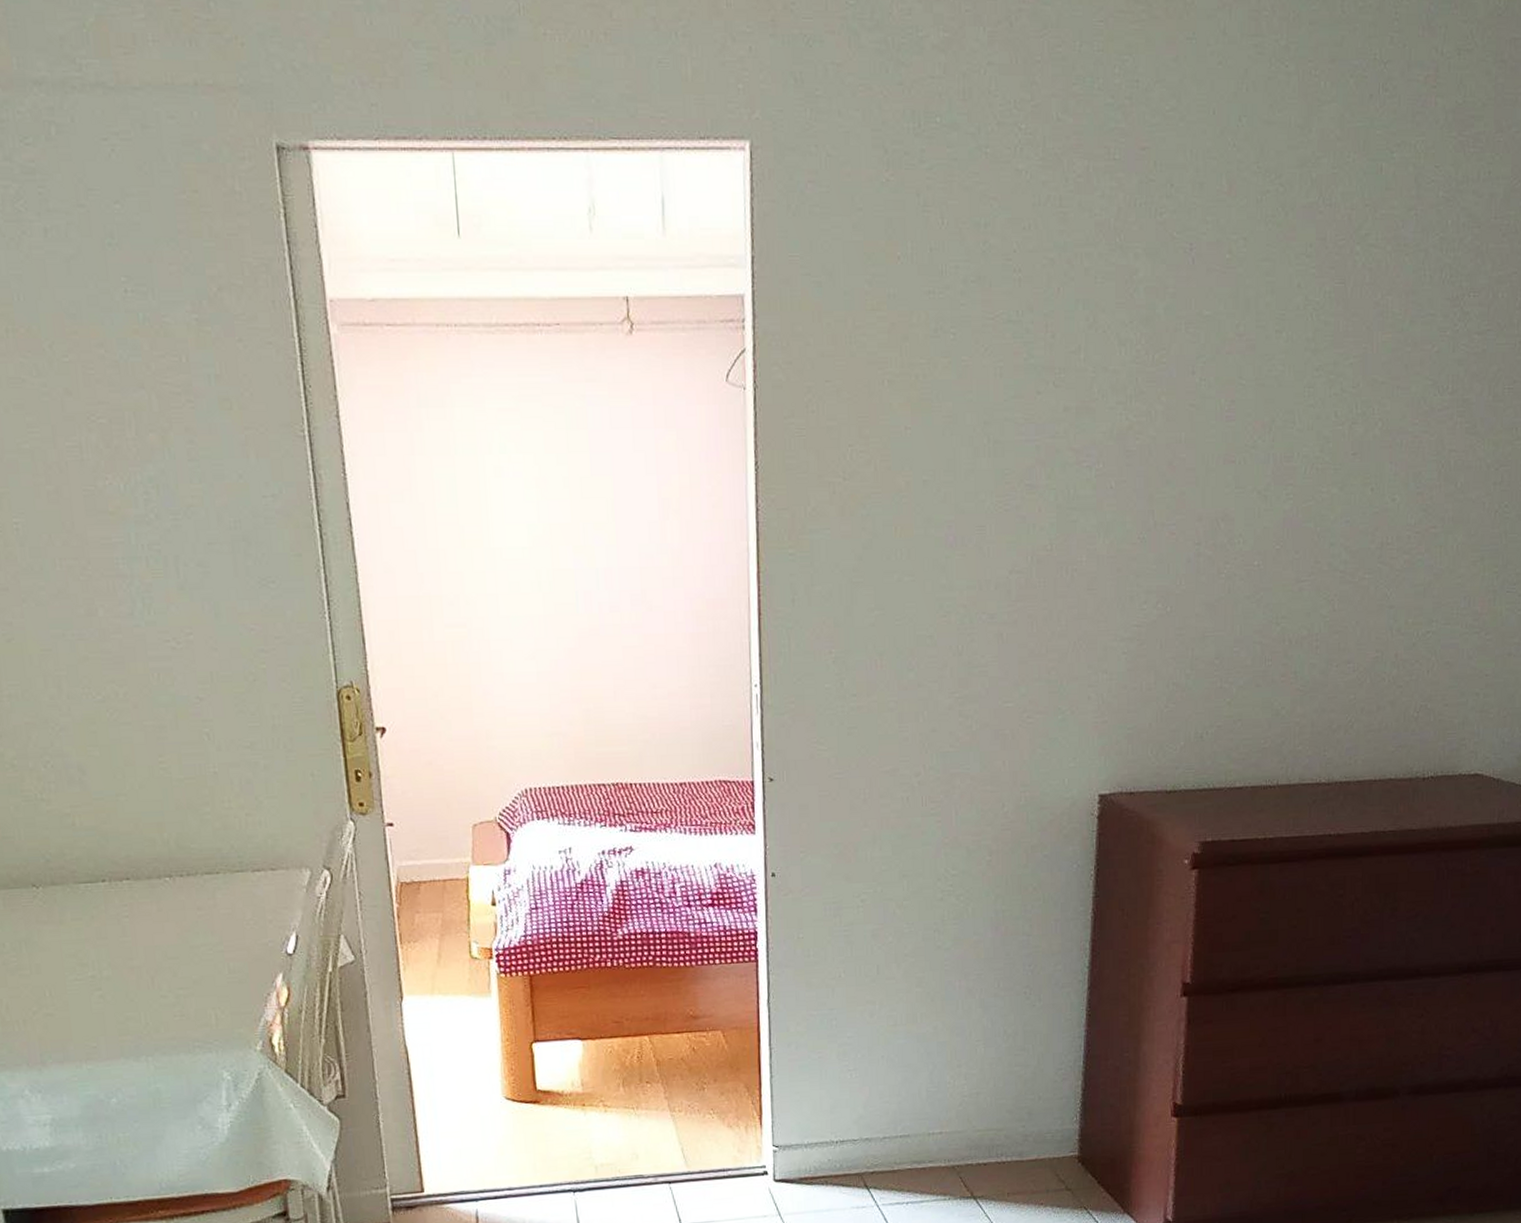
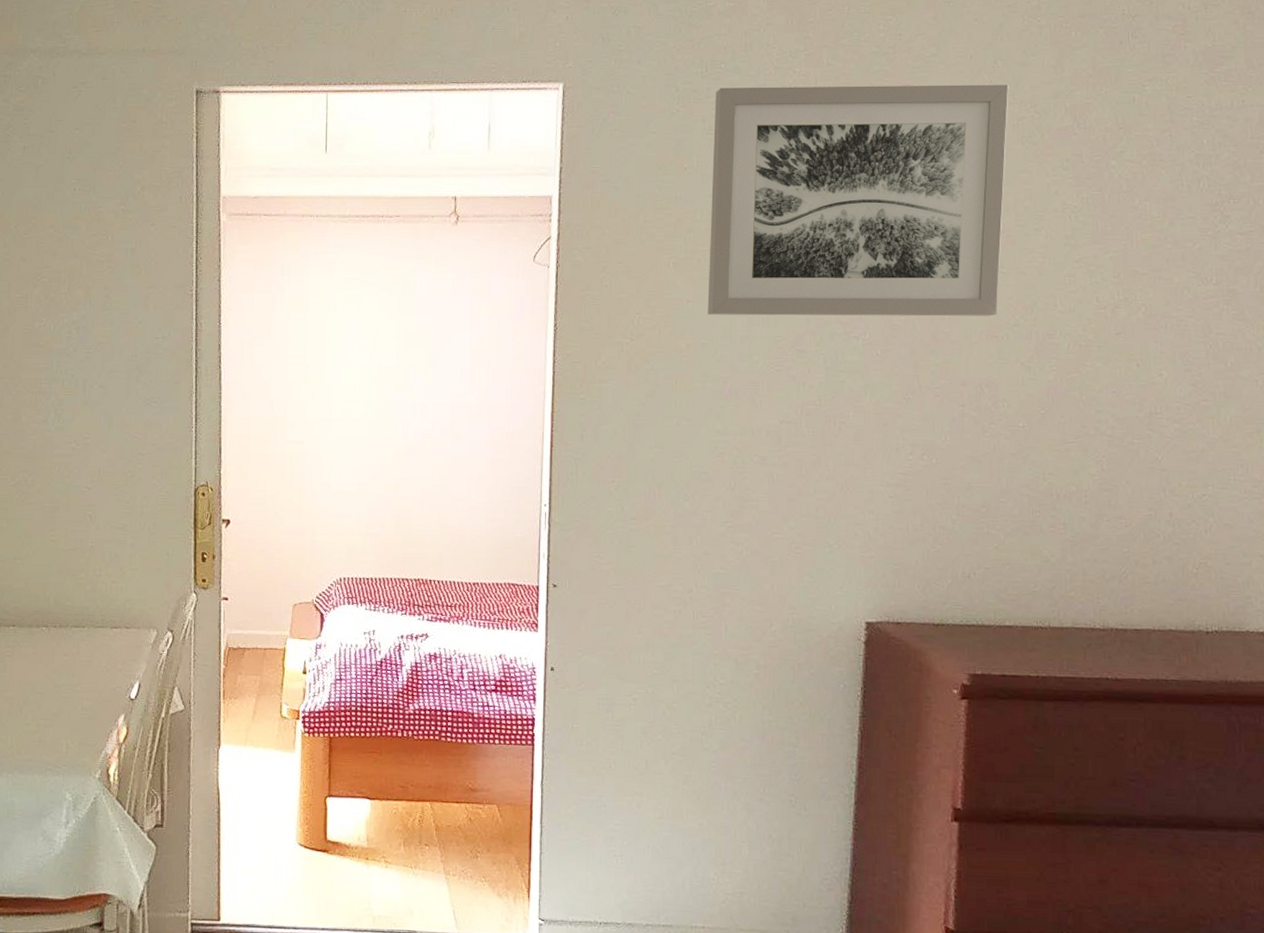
wall art: none [928,148,1253,445] -> present [708,84,1009,317]

